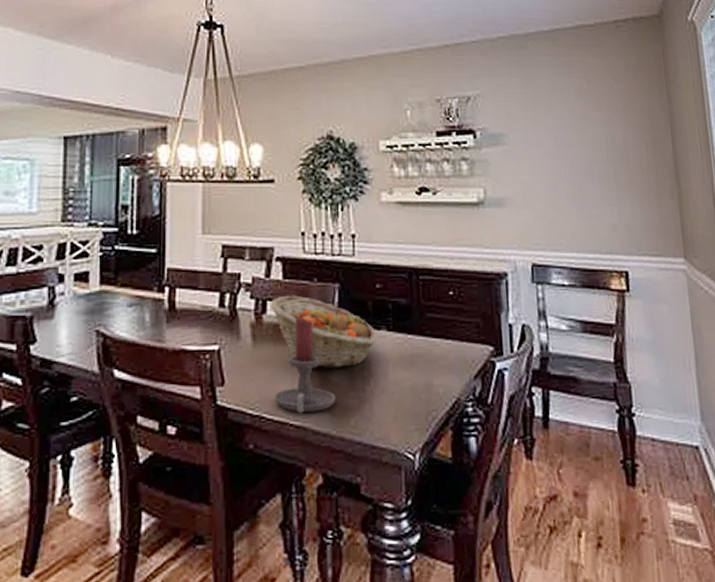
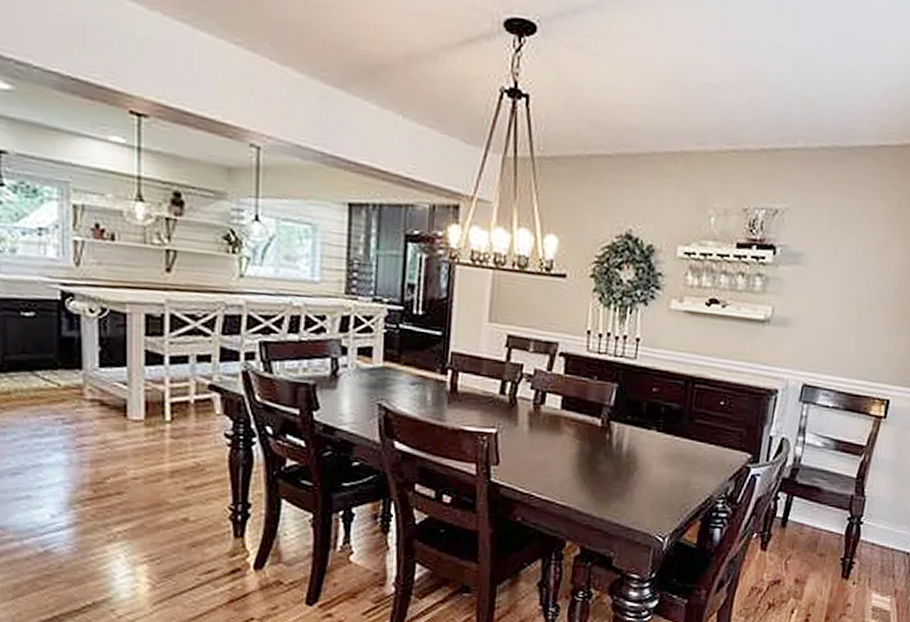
fruit basket: present [270,295,377,368] -> none [549,389,647,460]
candle holder: present [274,316,335,414] -> none [544,410,600,496]

